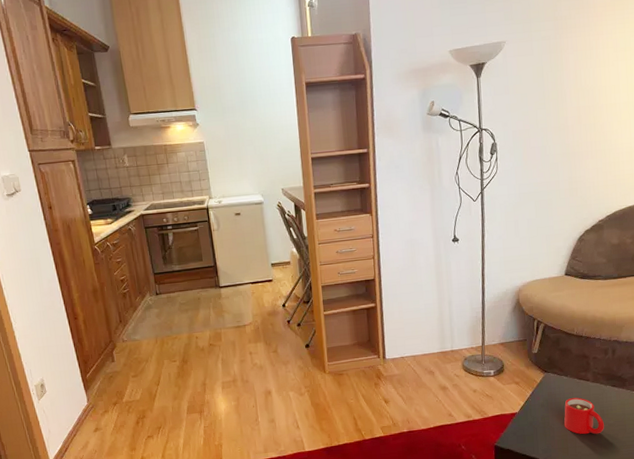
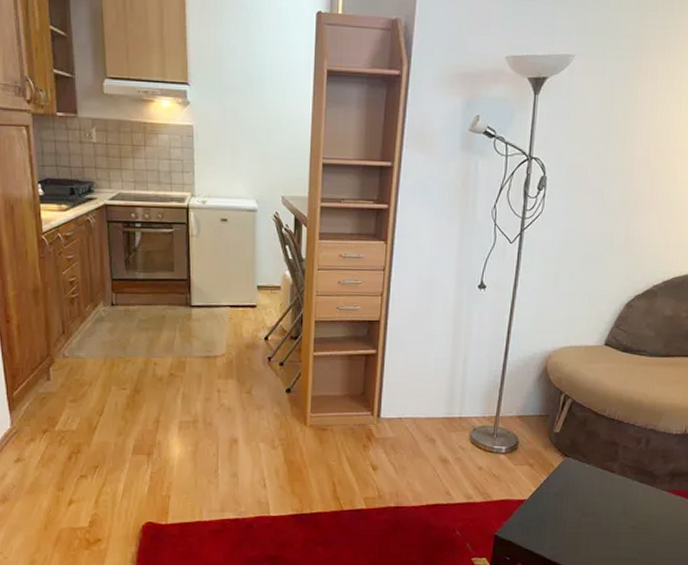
mug: present [563,397,604,435] -> none [578,490,625,536]

